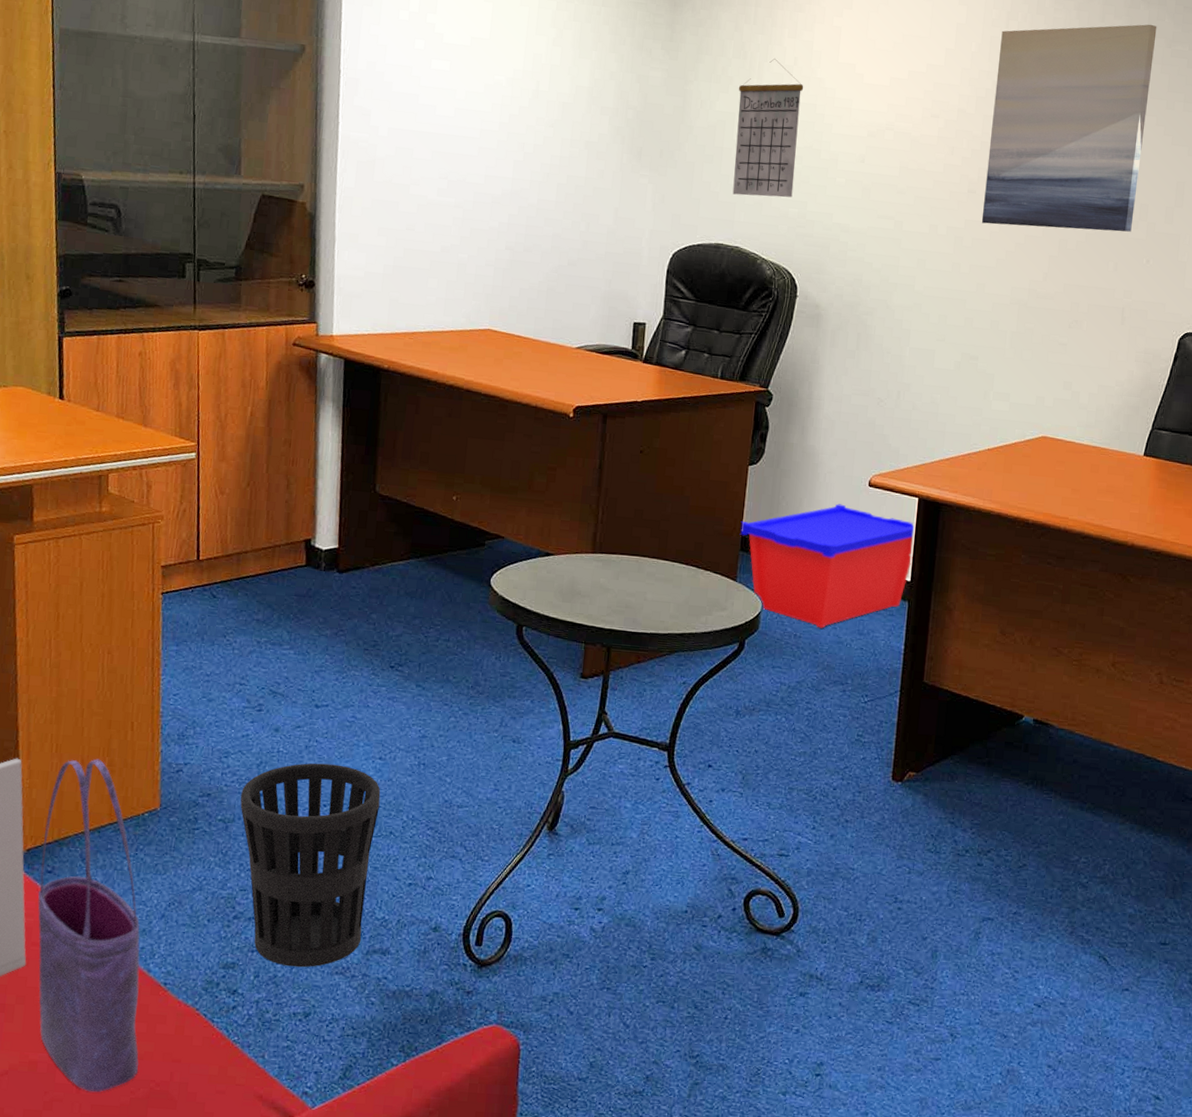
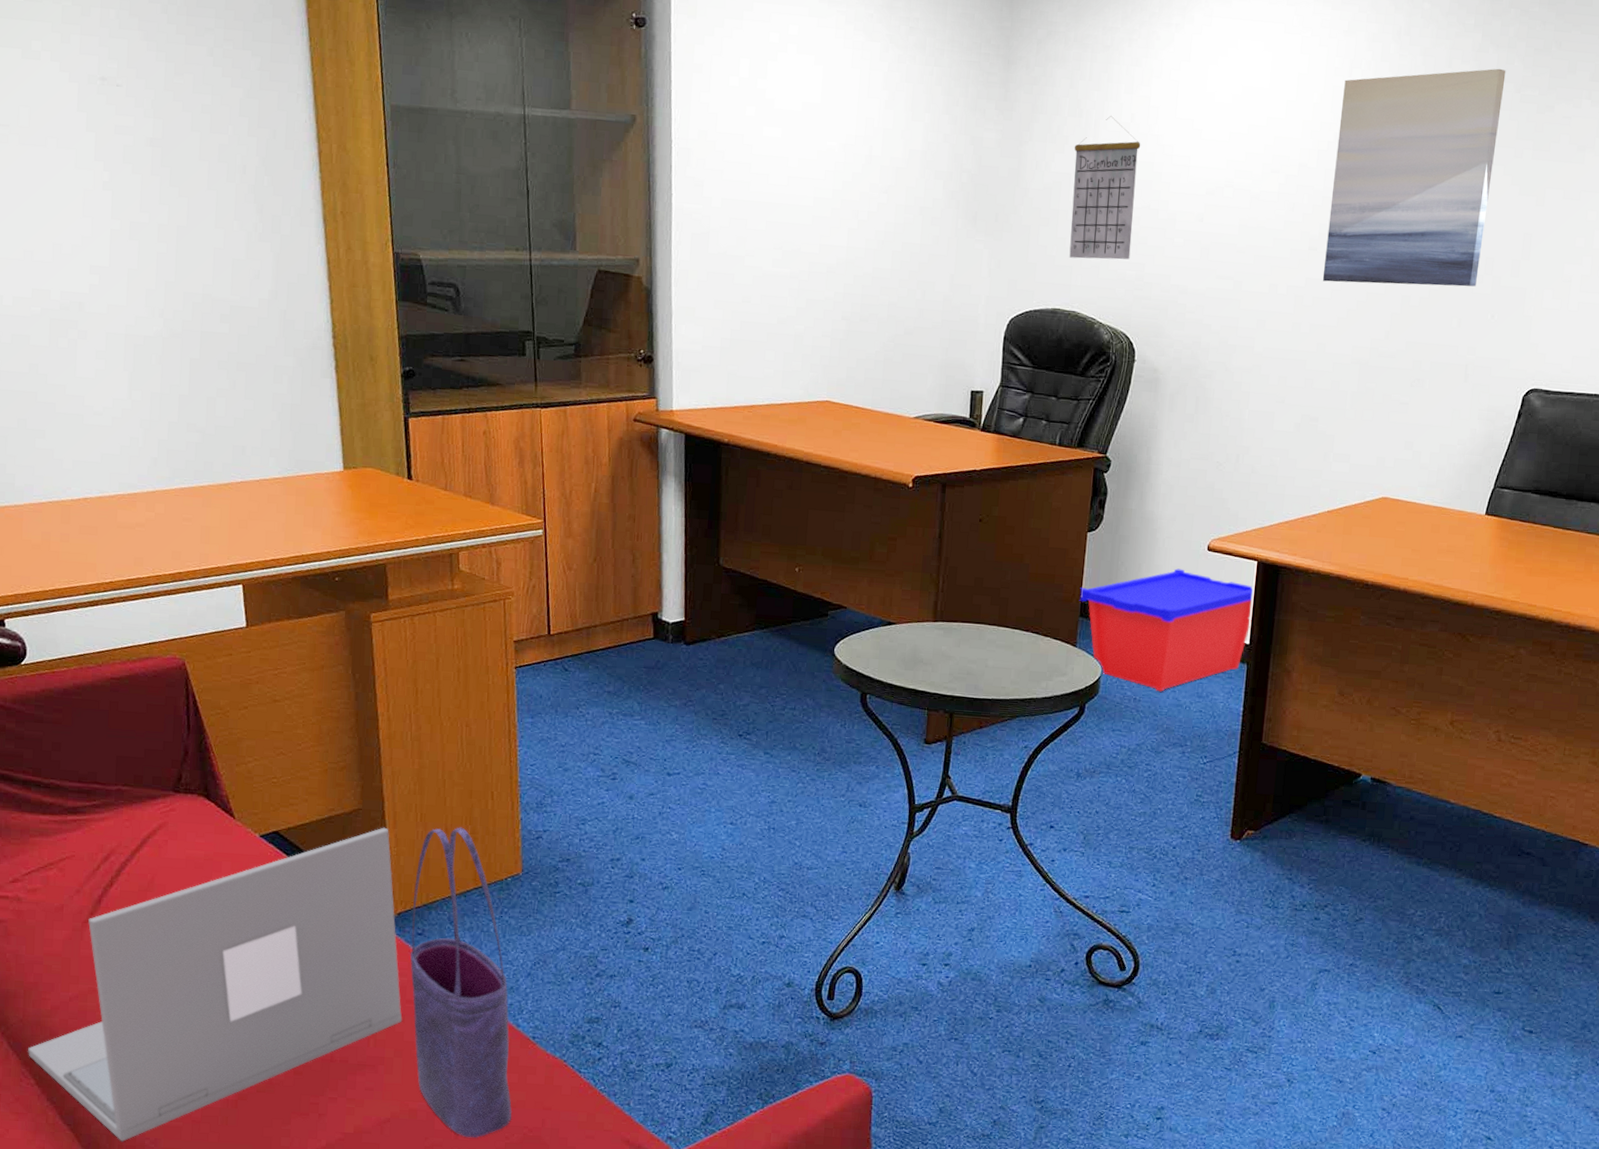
wastebasket: present [240,763,381,968] -> none [598,828,733,1022]

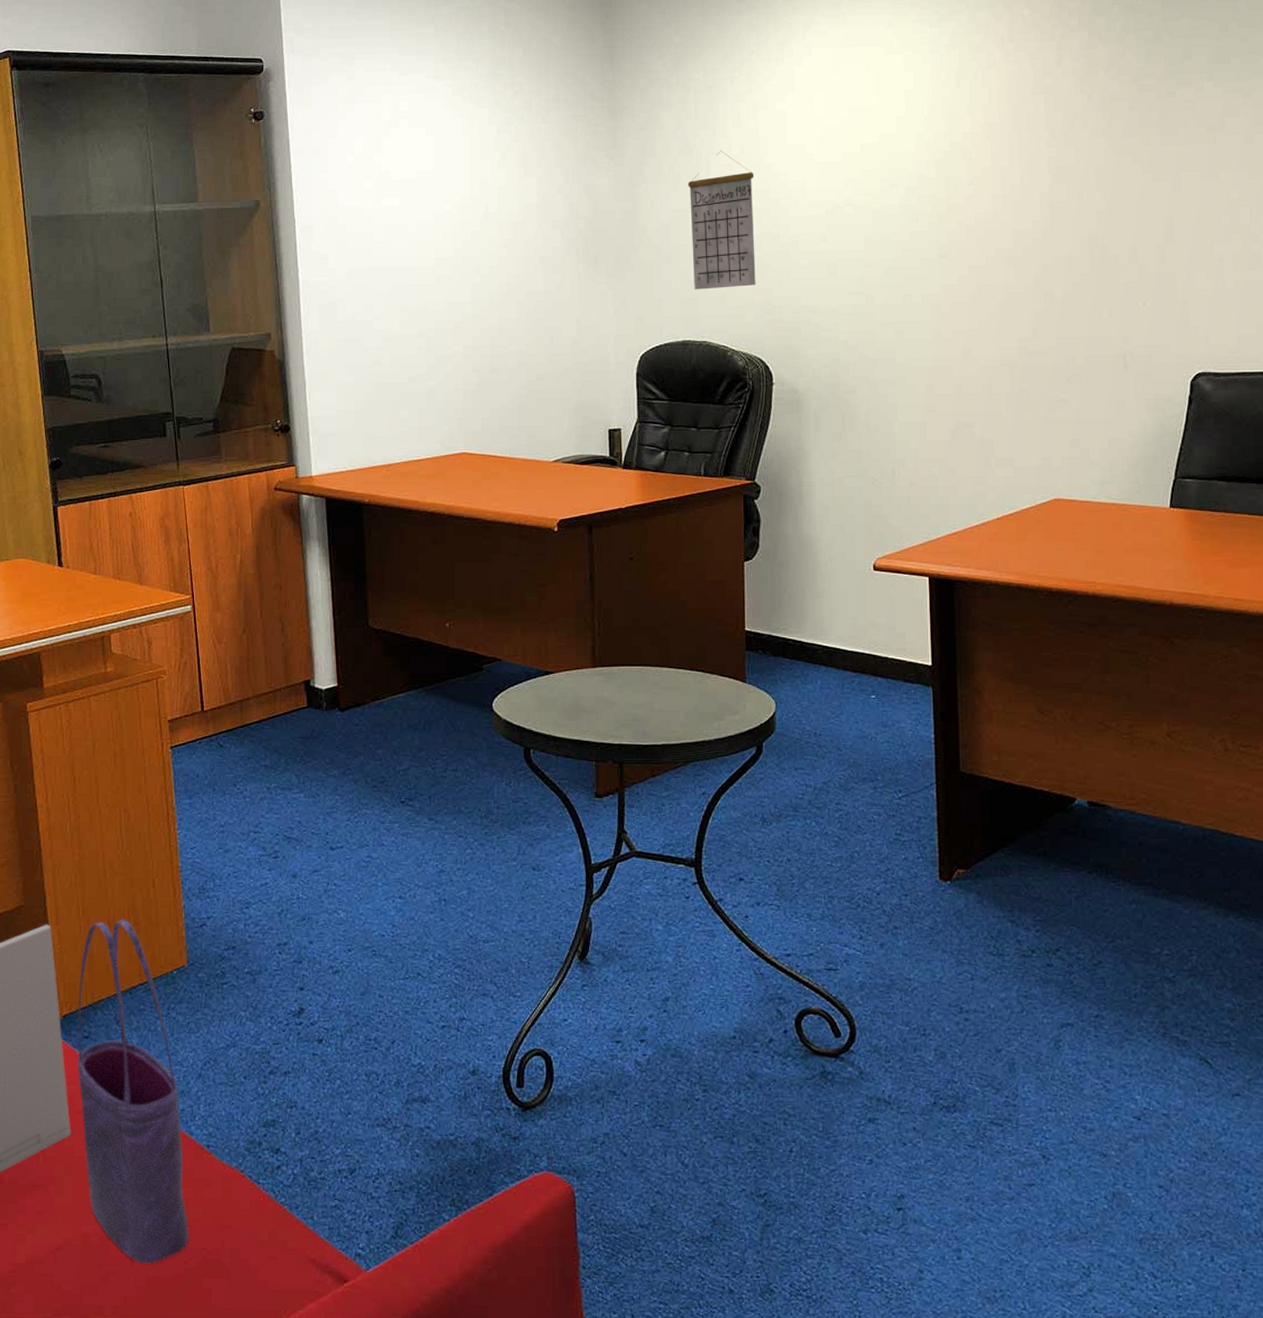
storage bin: present [1079,568,1254,692] -> none [743,591,931,724]
wall art: present [1322,68,1506,287] -> none [953,62,1122,287]

